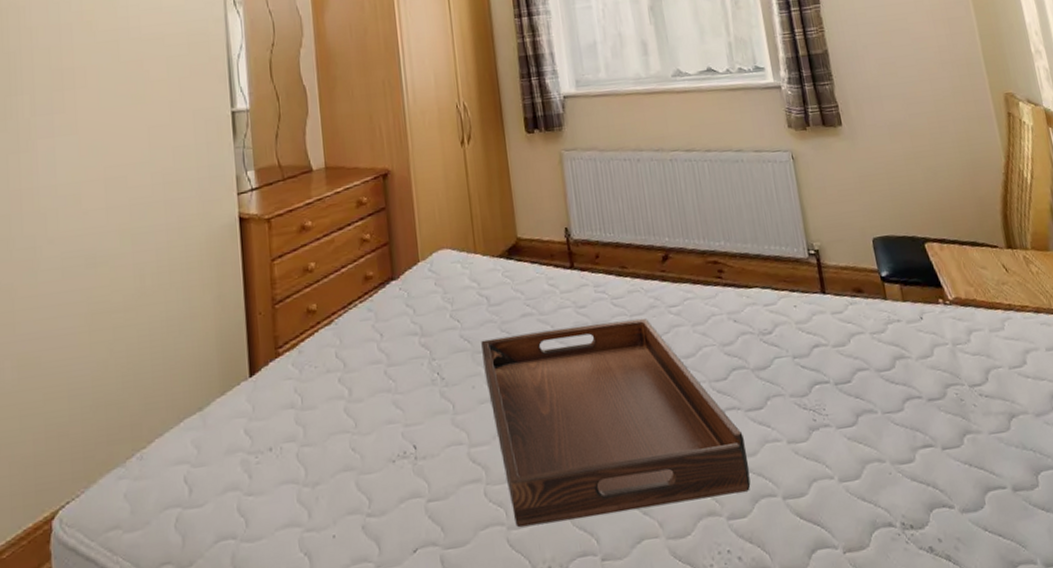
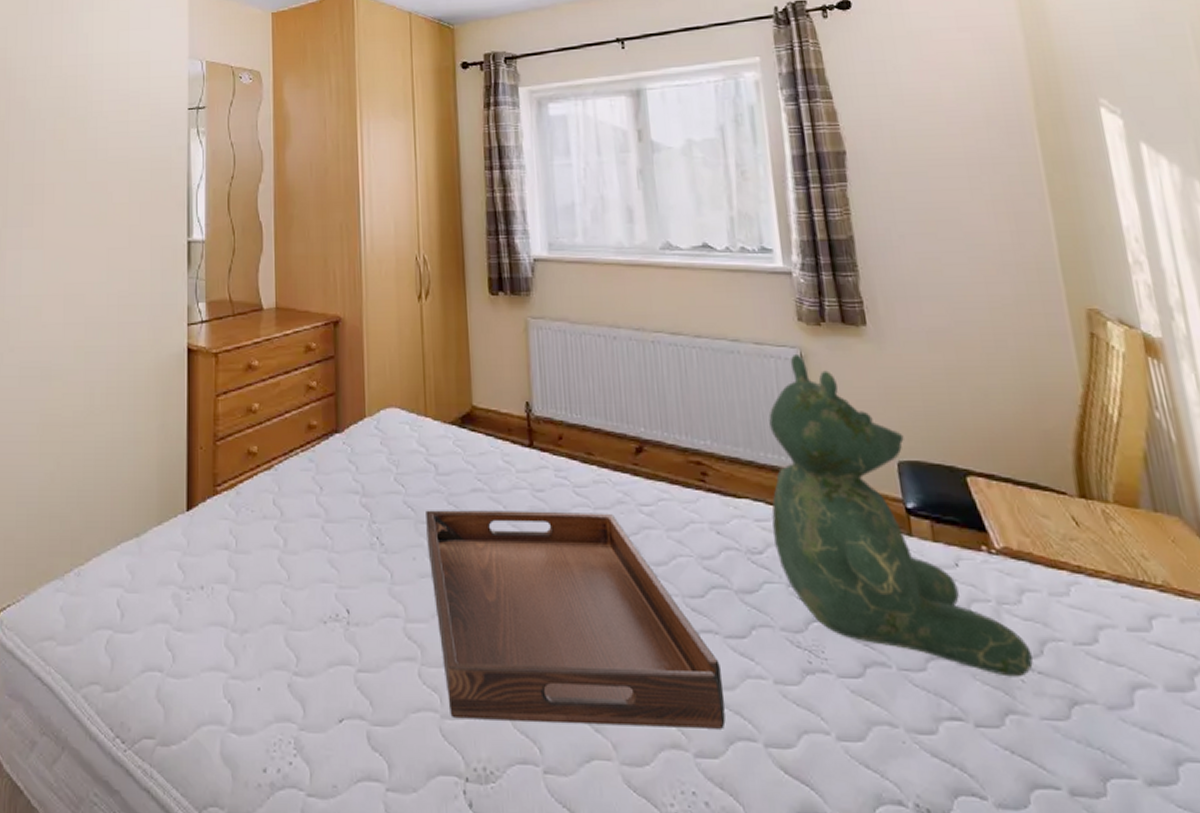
teddy bear: none [770,156,981,404] -> present [768,353,1033,677]

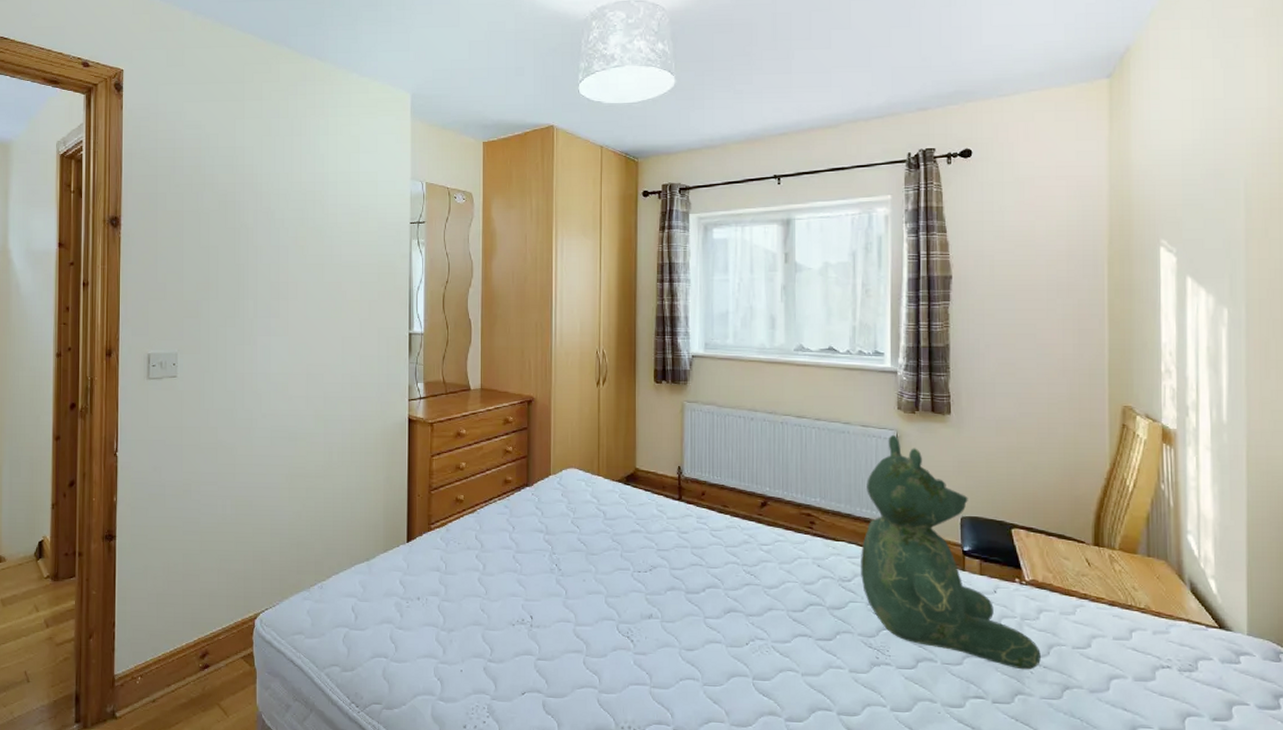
serving tray: present [426,510,726,729] -> none [595,545,811,702]

